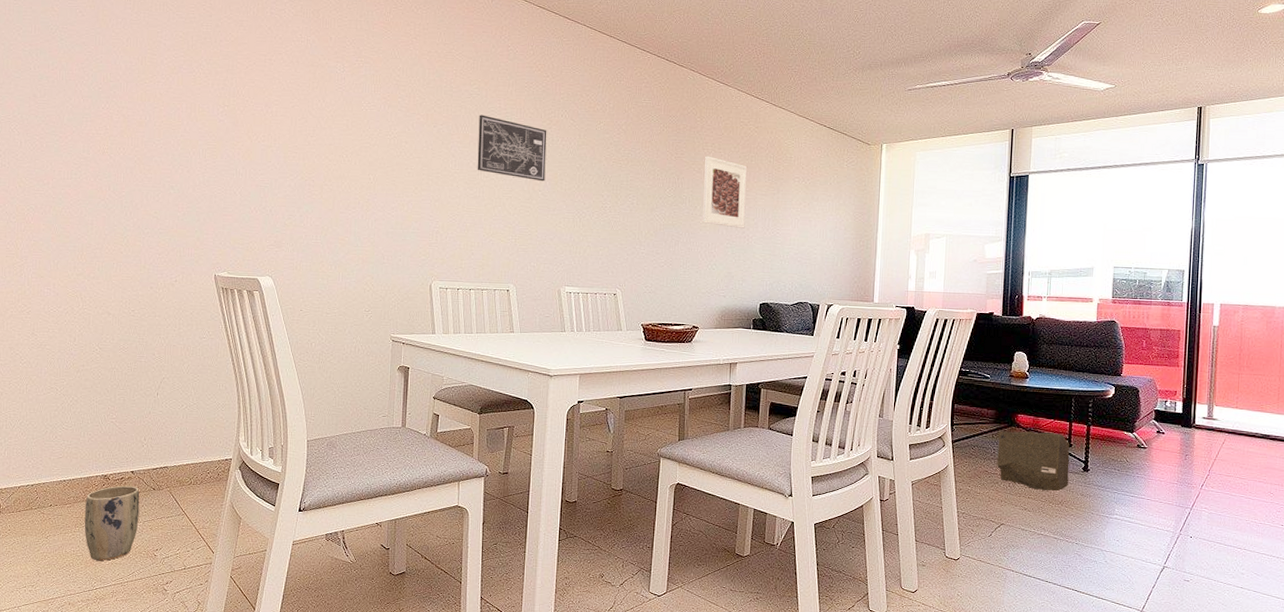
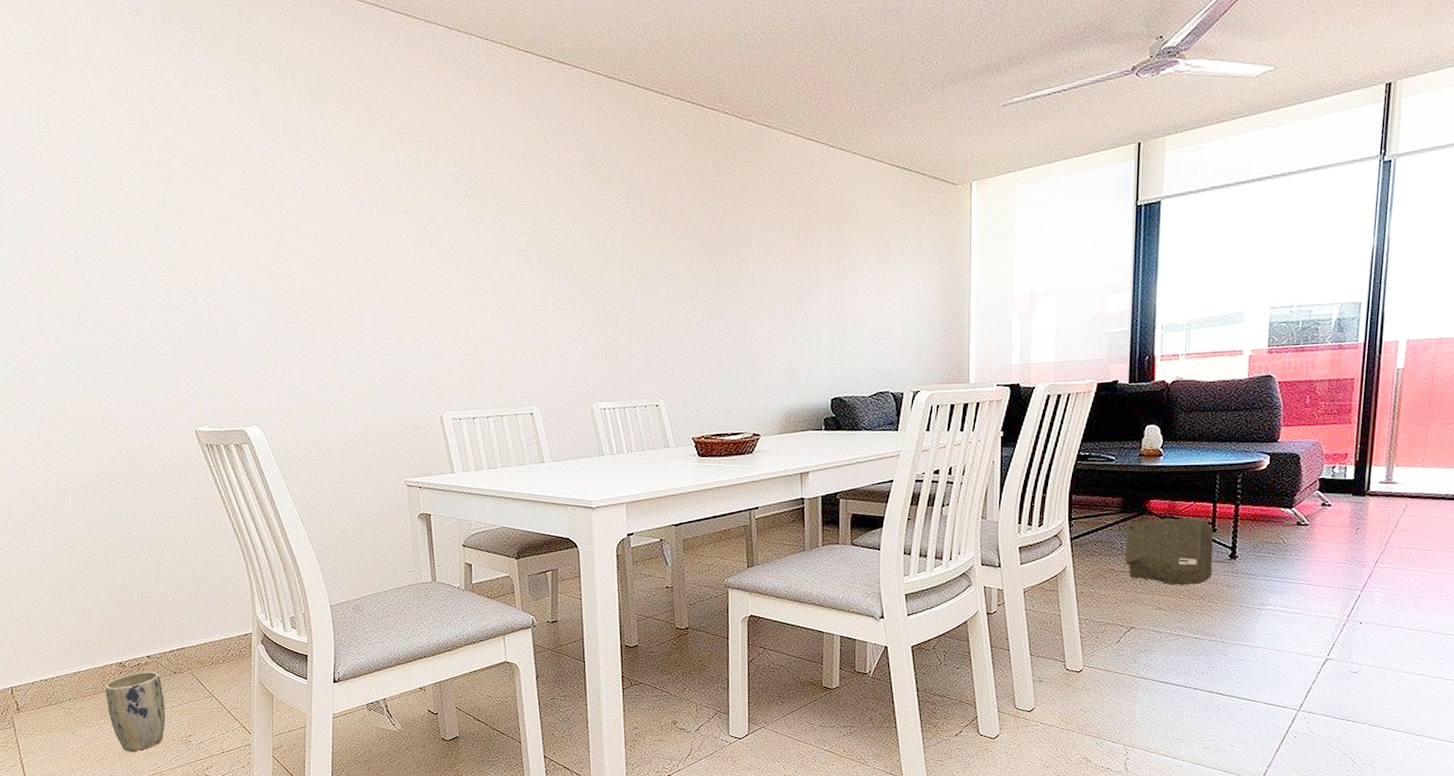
wall art: present [477,114,547,182] -> none [470,201,559,278]
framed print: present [702,156,747,228] -> none [751,222,807,310]

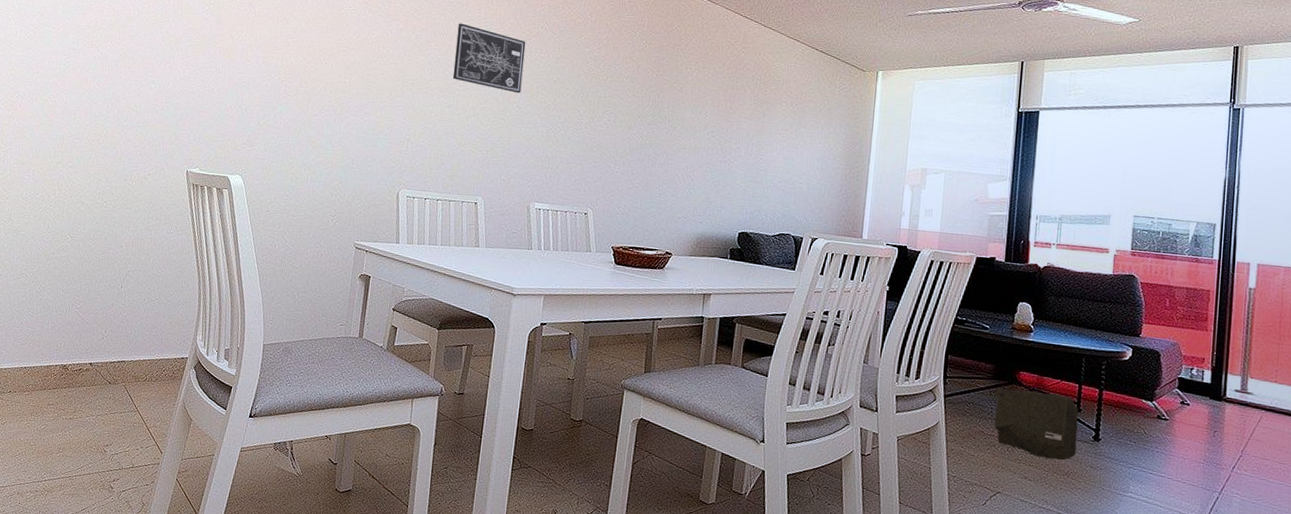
plant pot: present [105,671,166,751] -> none [39,376,96,452]
wall art: none [470,201,559,278] -> present [452,23,526,94]

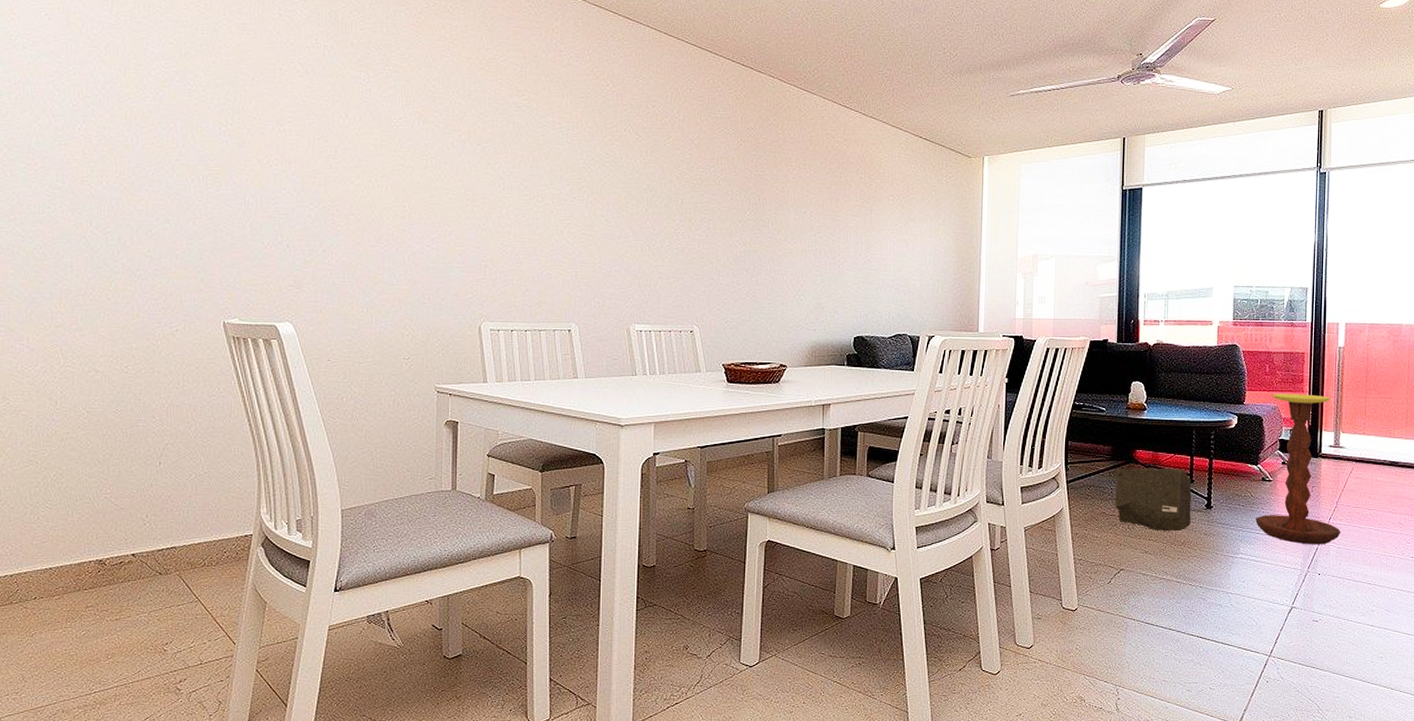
wall art: present [452,23,526,94] -> none [529,130,609,206]
side table: none [1148,329,1246,495] -> present [1255,394,1341,545]

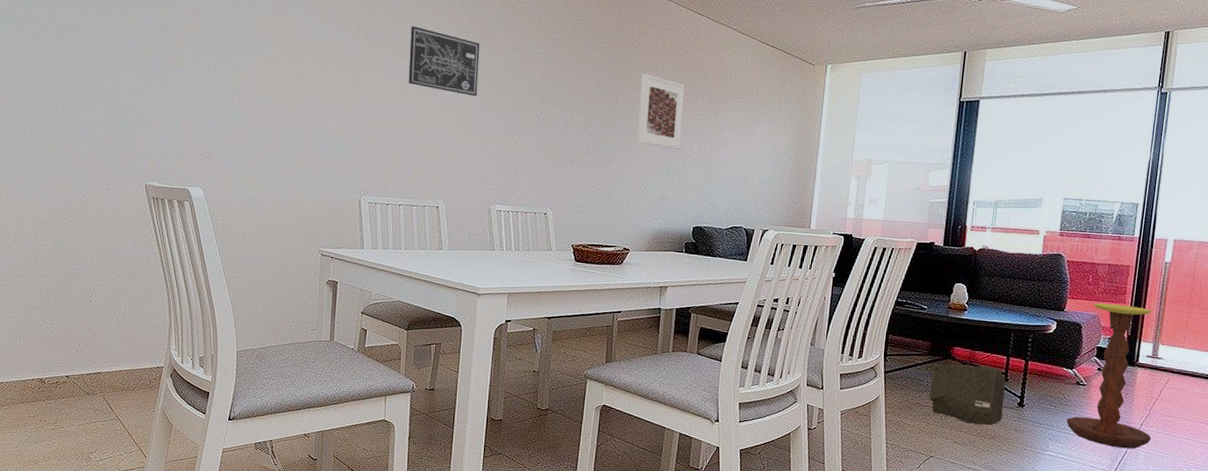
wall art: none [529,130,609,206] -> present [408,26,480,97]
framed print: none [788,173,836,254] -> present [637,73,685,149]

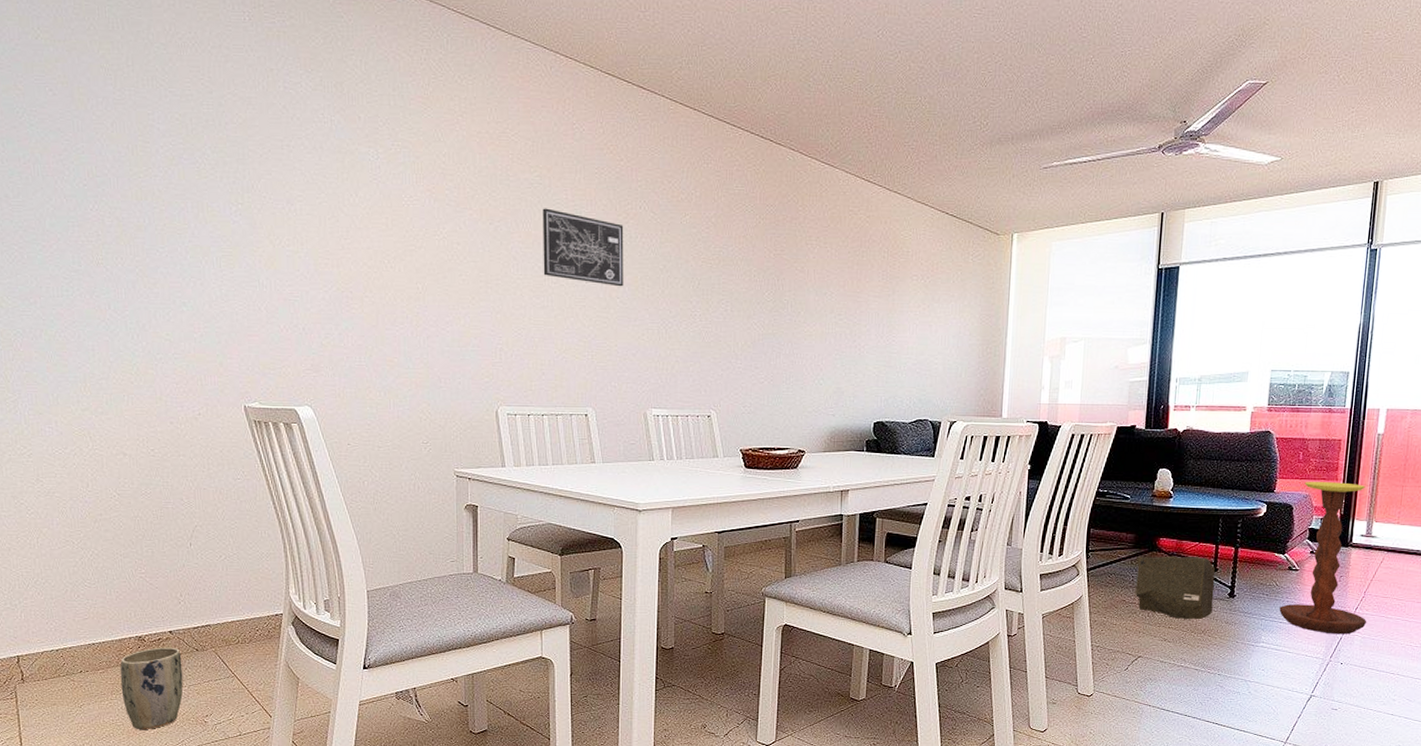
plant pot: none [21,389,75,461] -> present [119,647,184,729]
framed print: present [637,73,685,149] -> none [807,252,858,336]

